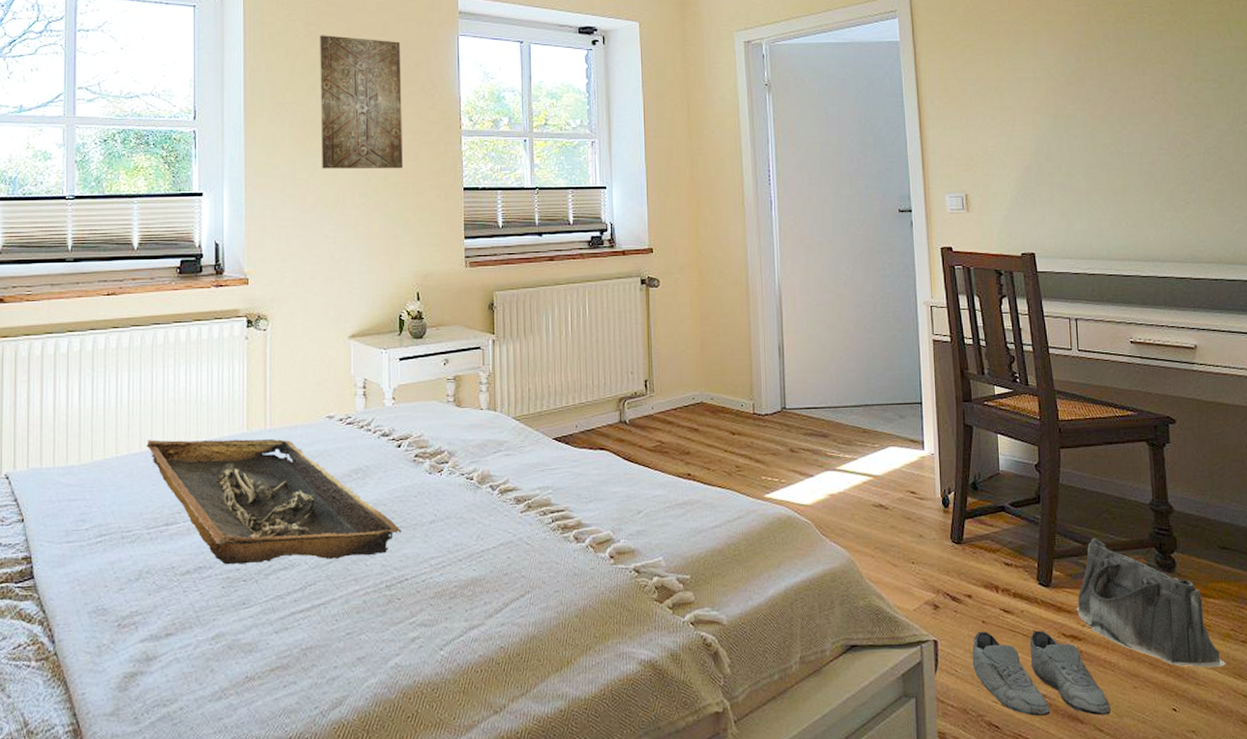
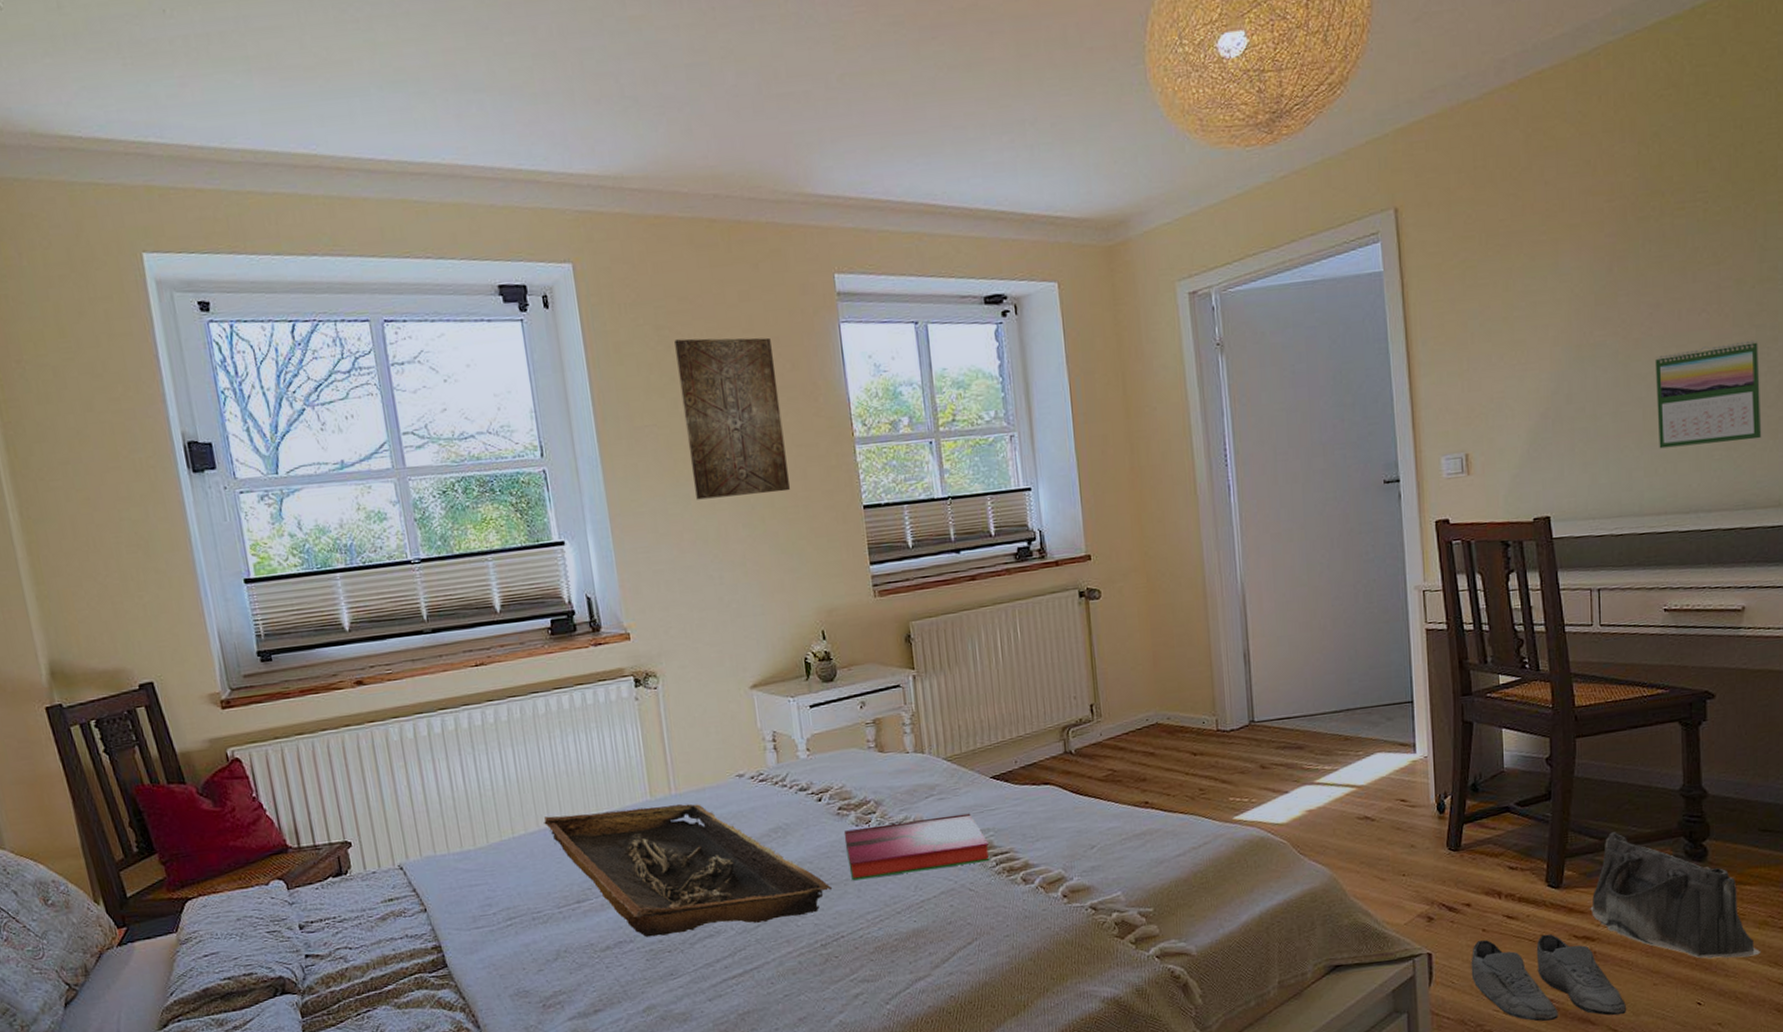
hardback book: none [417,470,547,526] -> present [843,813,990,881]
calendar: none [1115,125,1203,206] -> present [1655,339,1762,449]

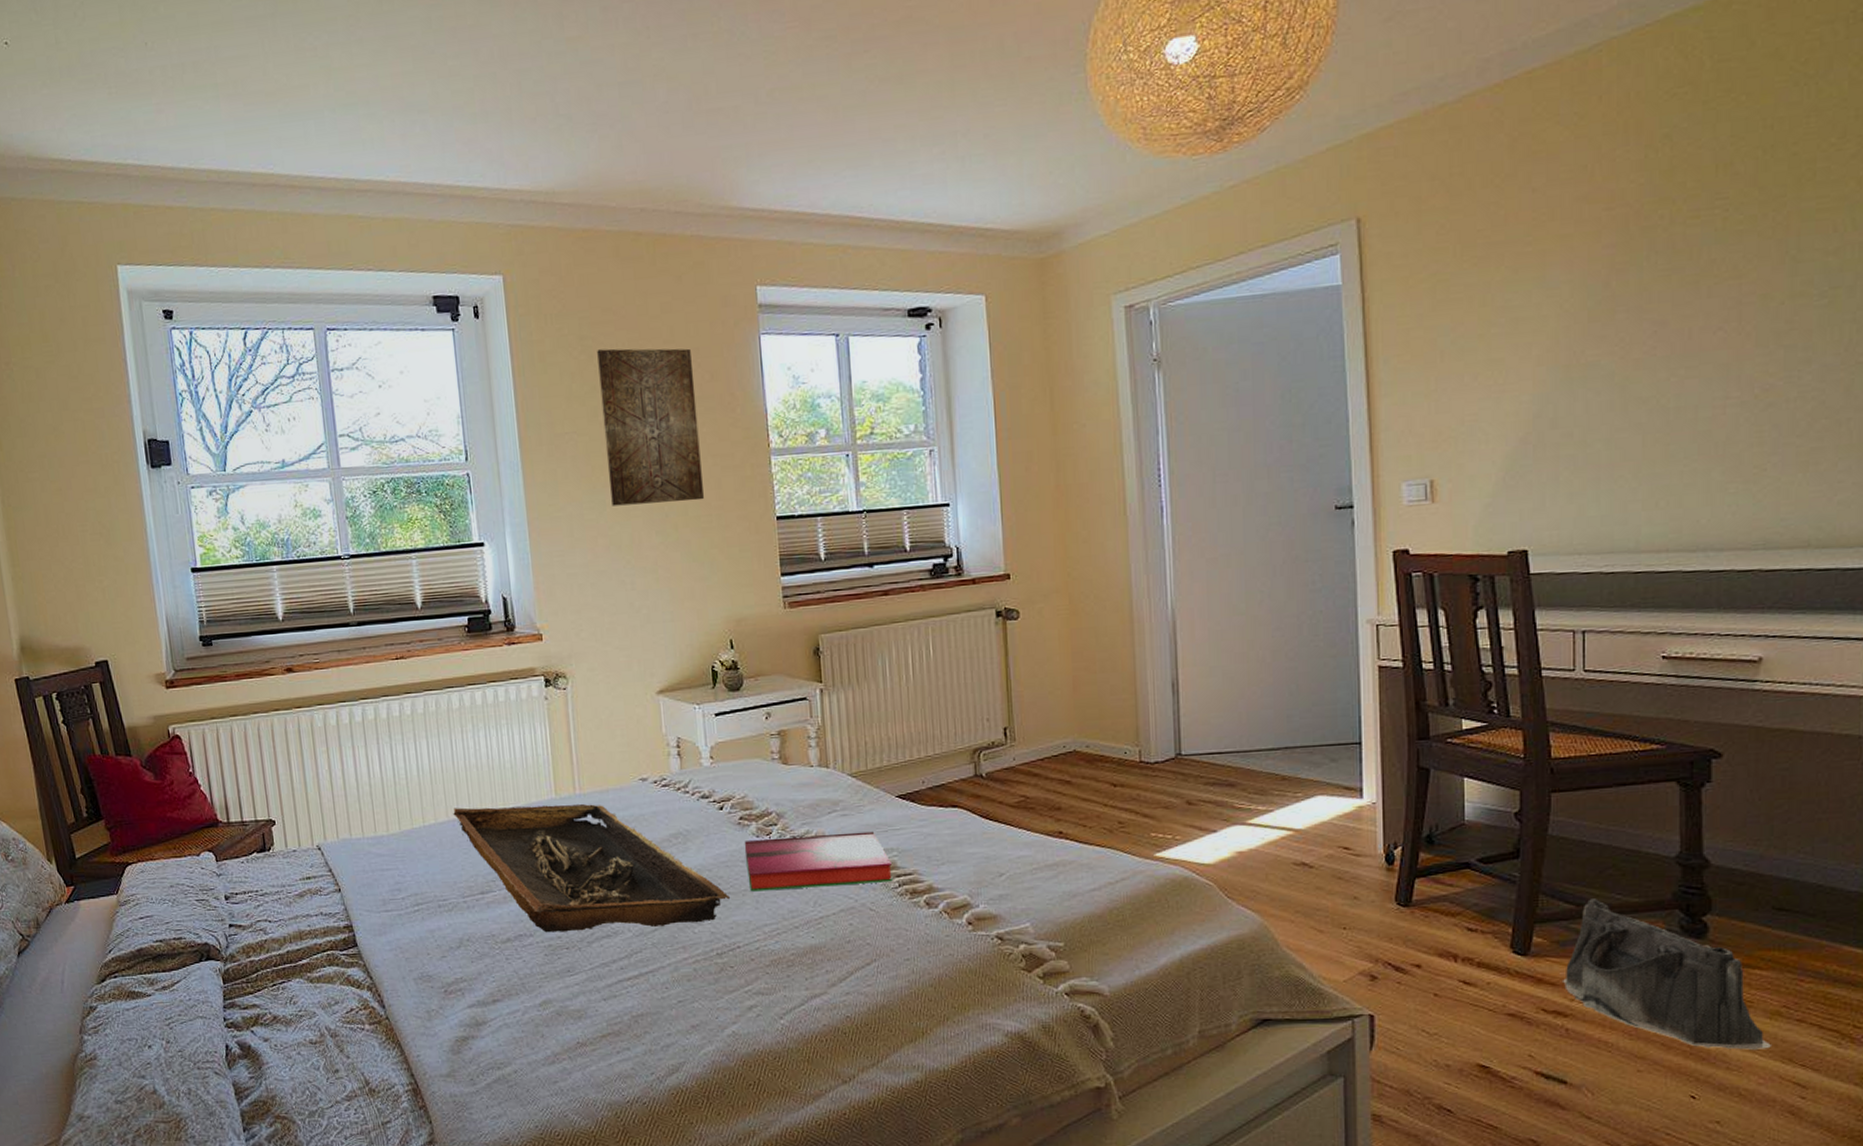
shoe: present [1471,933,1626,1022] -> none [1419,1005,1603,1102]
calendar: present [1655,339,1762,449] -> none [1658,361,1789,480]

